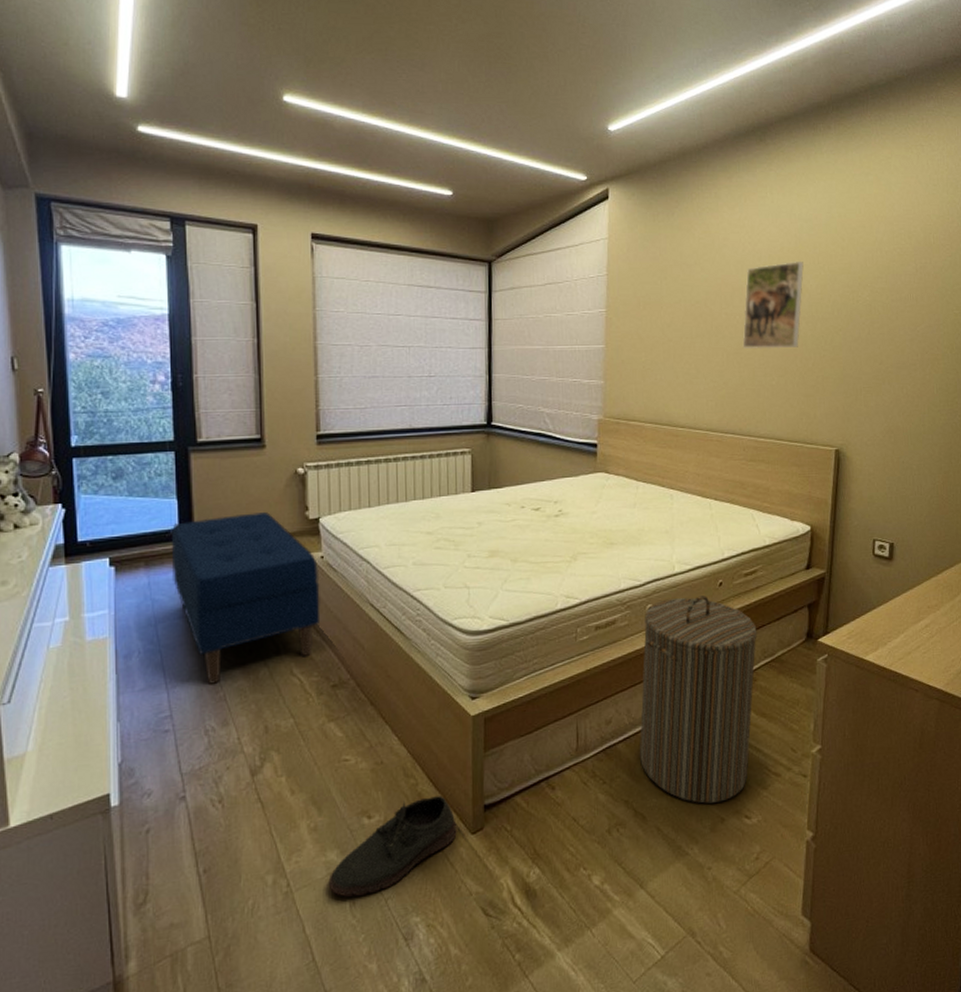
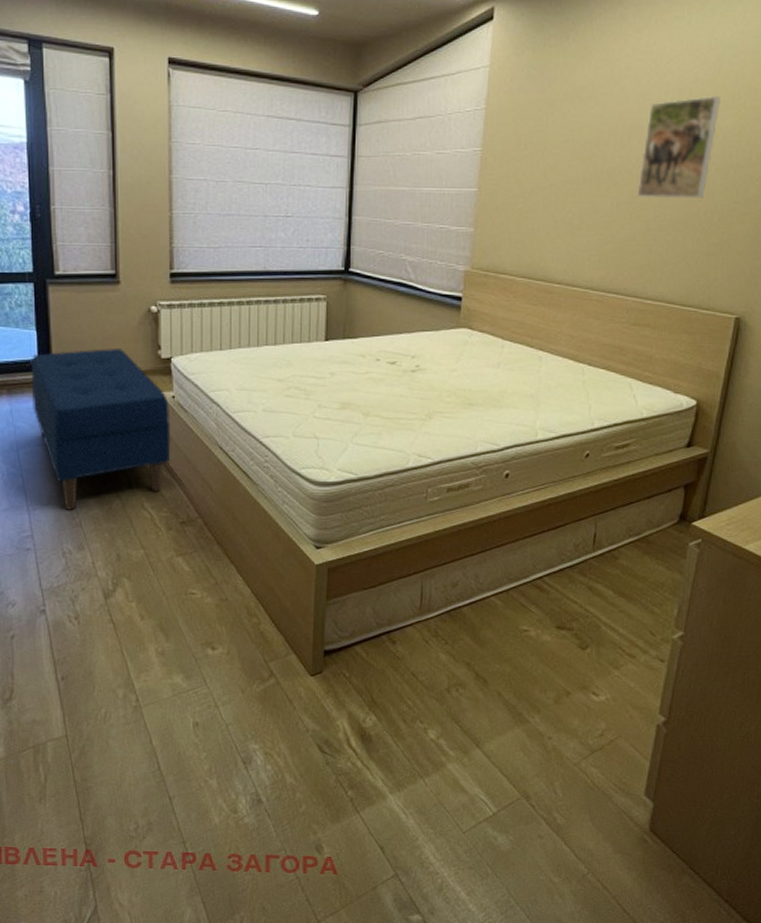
shoe: present [328,796,457,897] -> none [174,637,297,718]
laundry hamper: present [640,595,757,804] -> none [485,466,624,676]

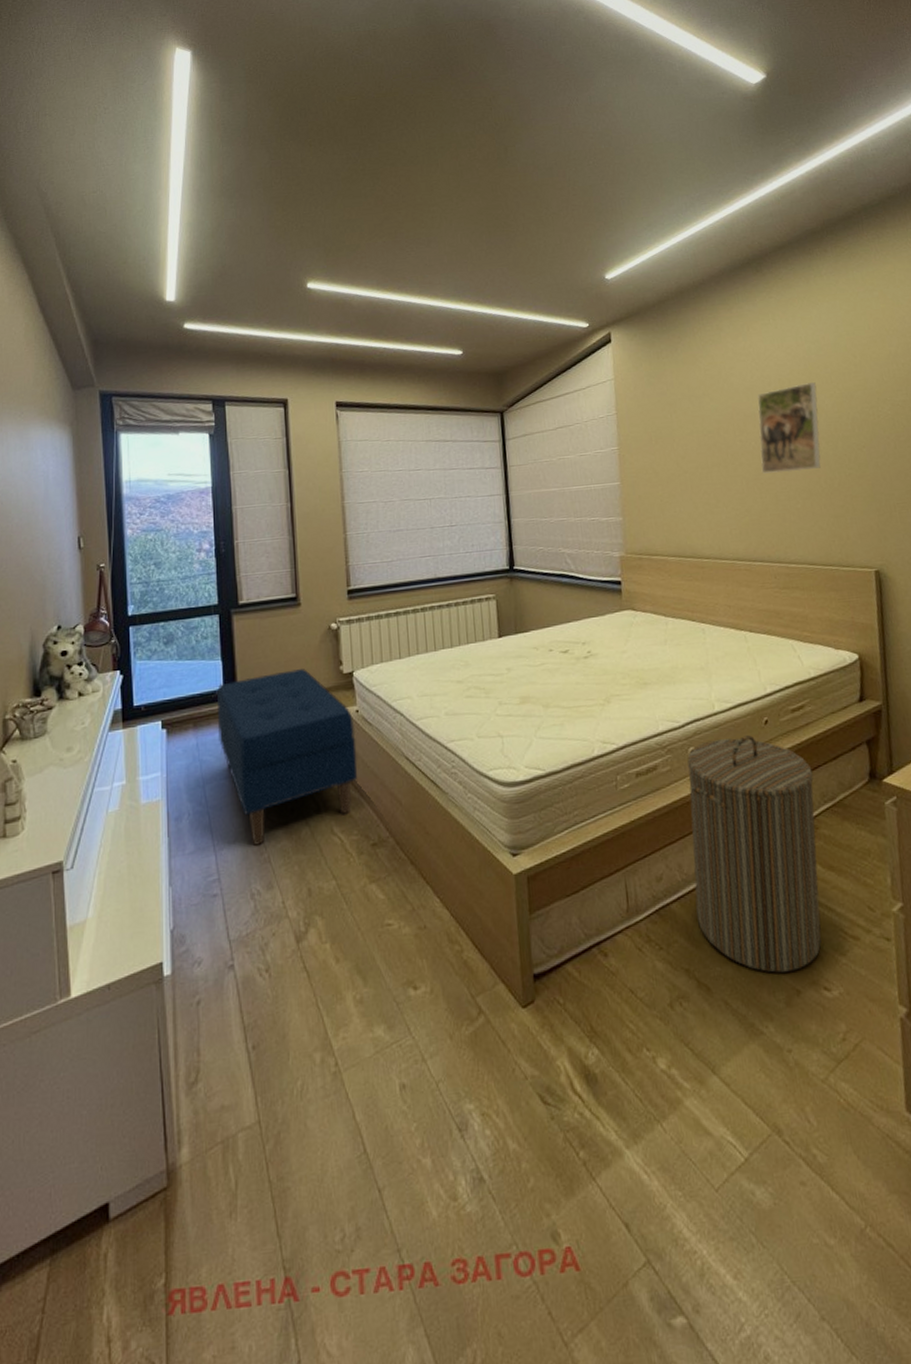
laundry hamper: none [485,466,624,676] -> present [687,735,822,973]

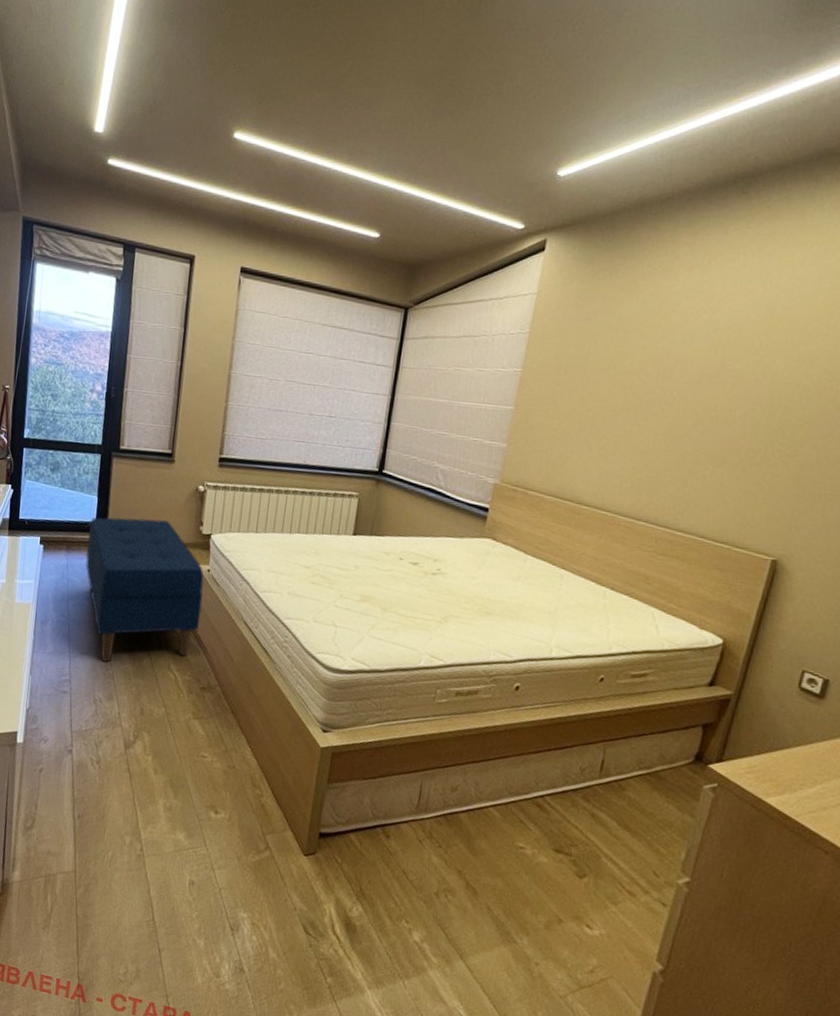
laundry hamper: present [687,735,822,973] -> none [481,682,636,903]
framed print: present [757,382,821,474] -> none [675,337,772,437]

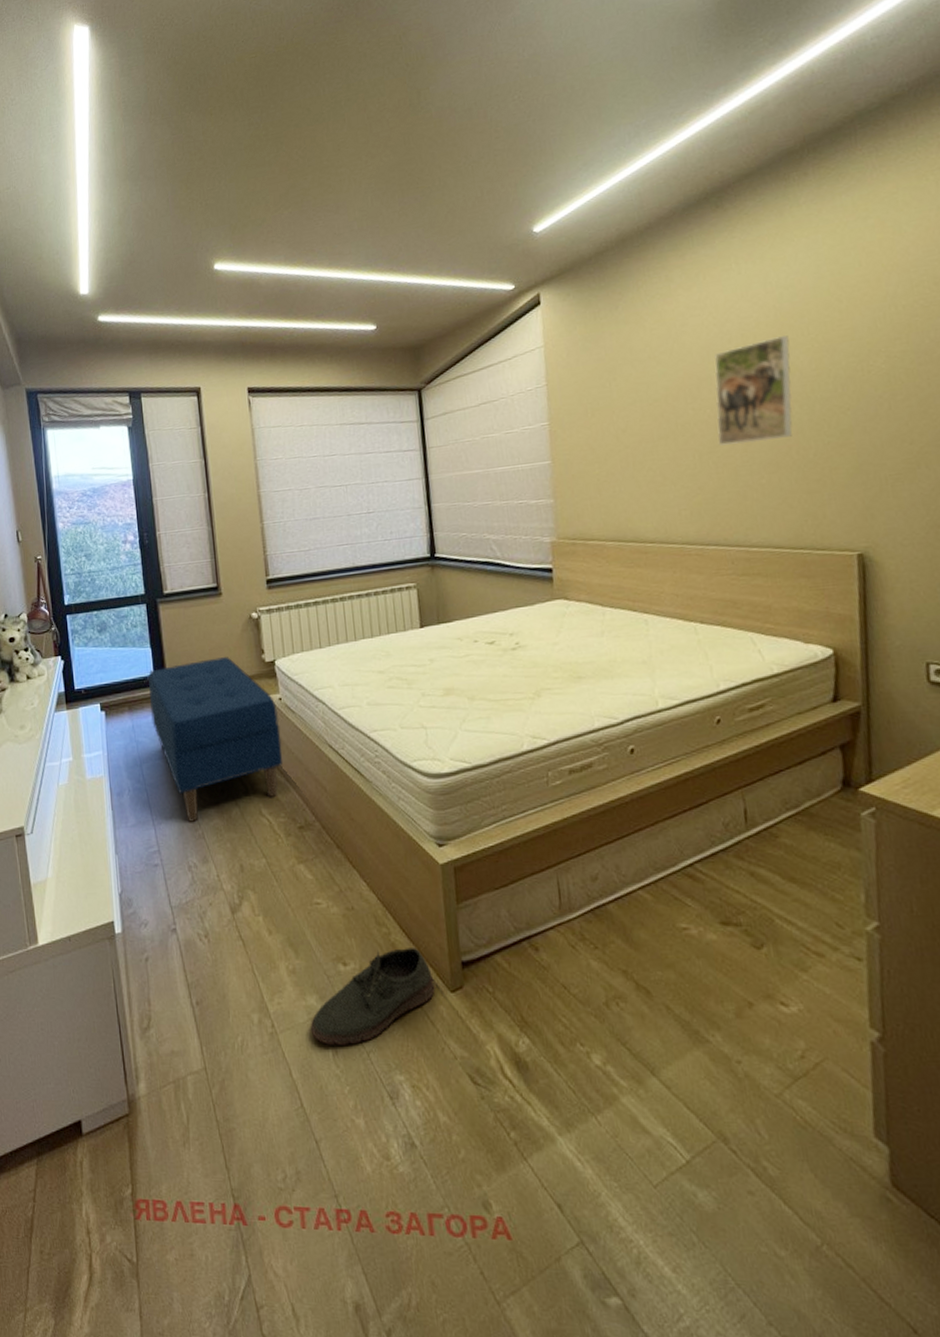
shoe: none [174,807,292,880] -> present [310,948,435,1045]
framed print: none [675,337,772,437] -> present [714,335,793,446]

